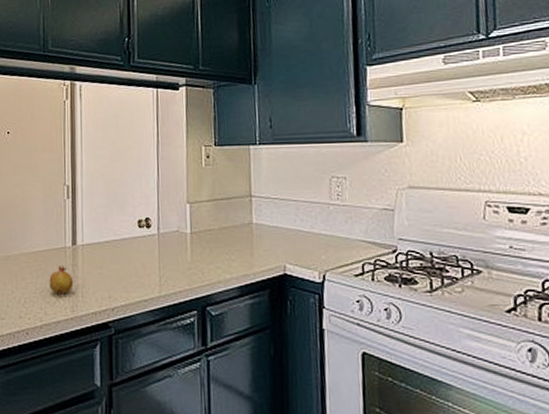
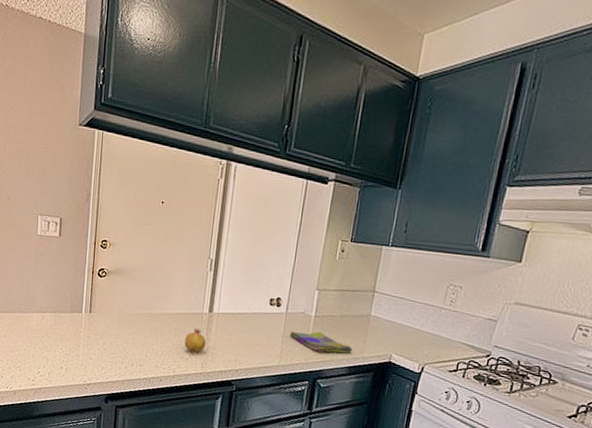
dish towel: none [166,250,240,274] -> present [289,331,352,353]

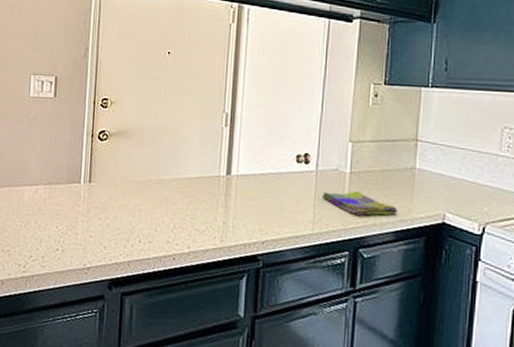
fruit: present [184,328,206,355] -> none [200,194,225,226]

